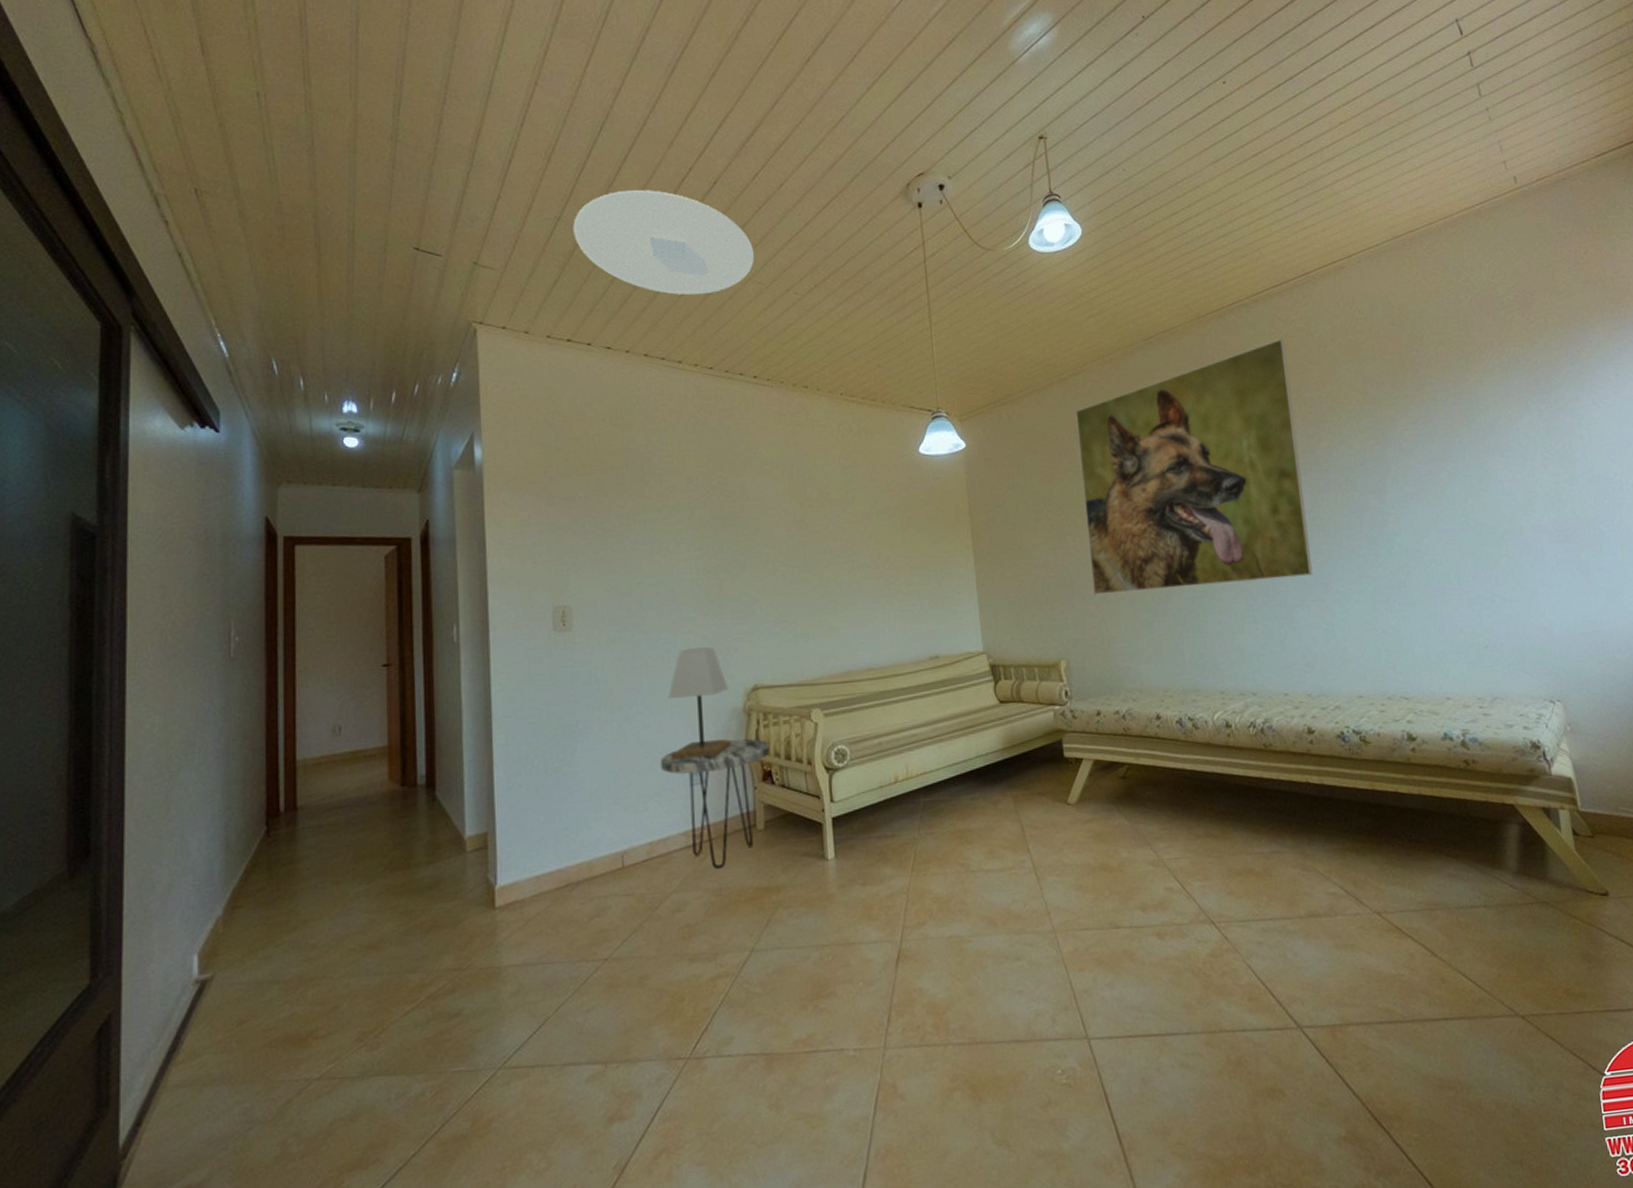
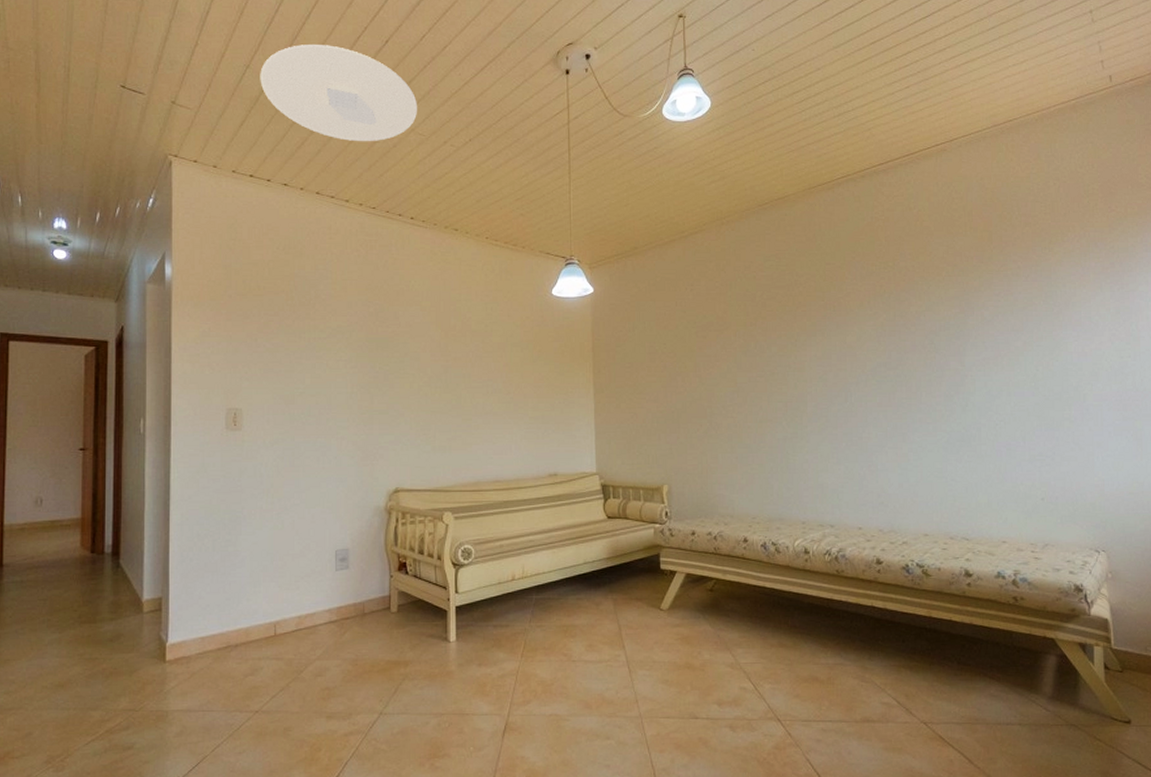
side table: present [660,738,770,870] -> none [312,533,406,643]
lamp: present [668,647,732,759] -> none [321,452,373,547]
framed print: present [1076,338,1313,595] -> none [693,212,894,430]

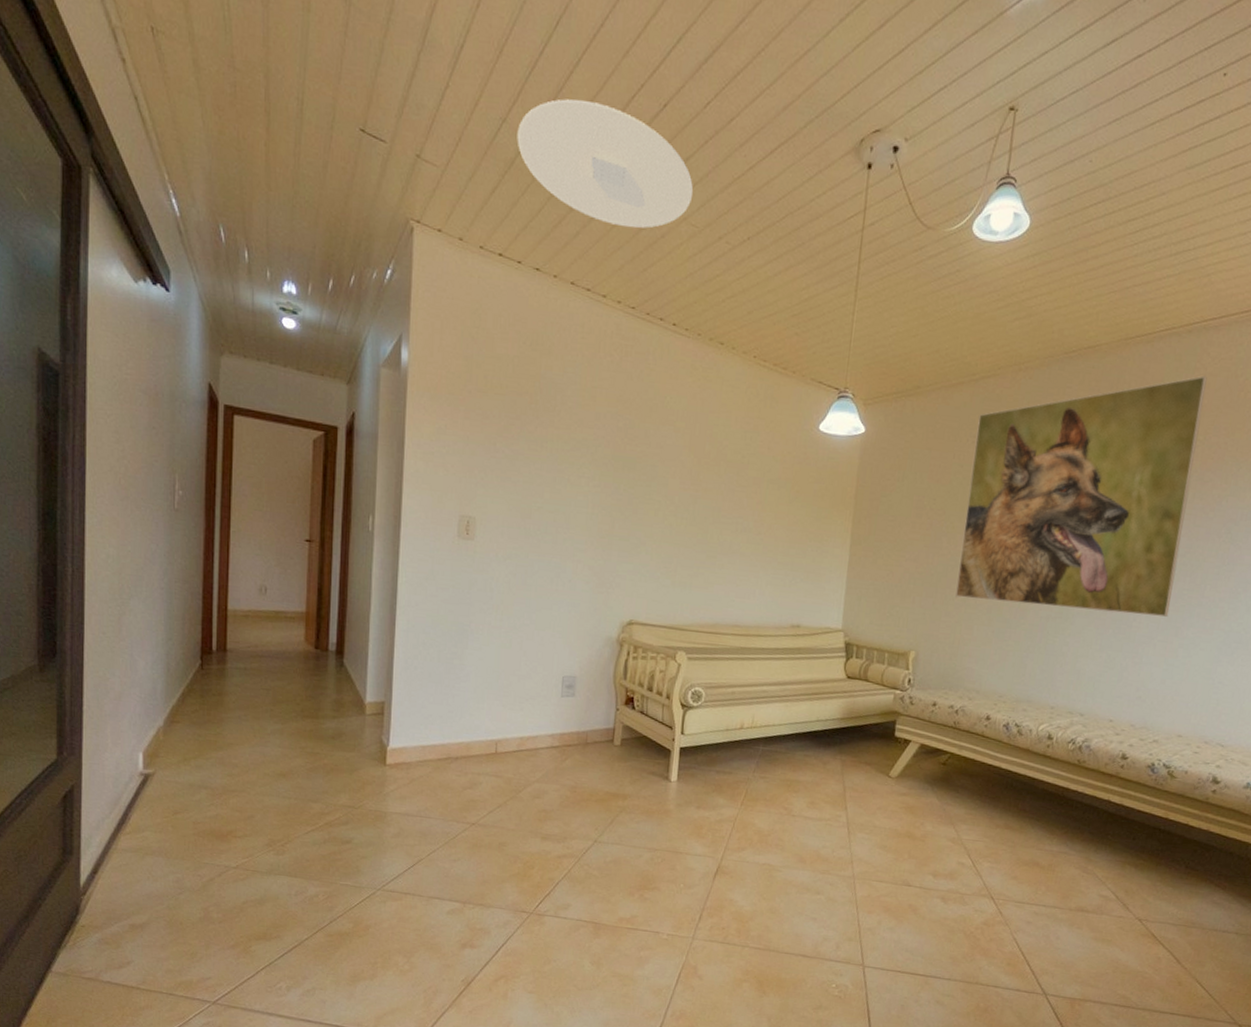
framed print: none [693,212,894,430] -> present [955,375,1207,617]

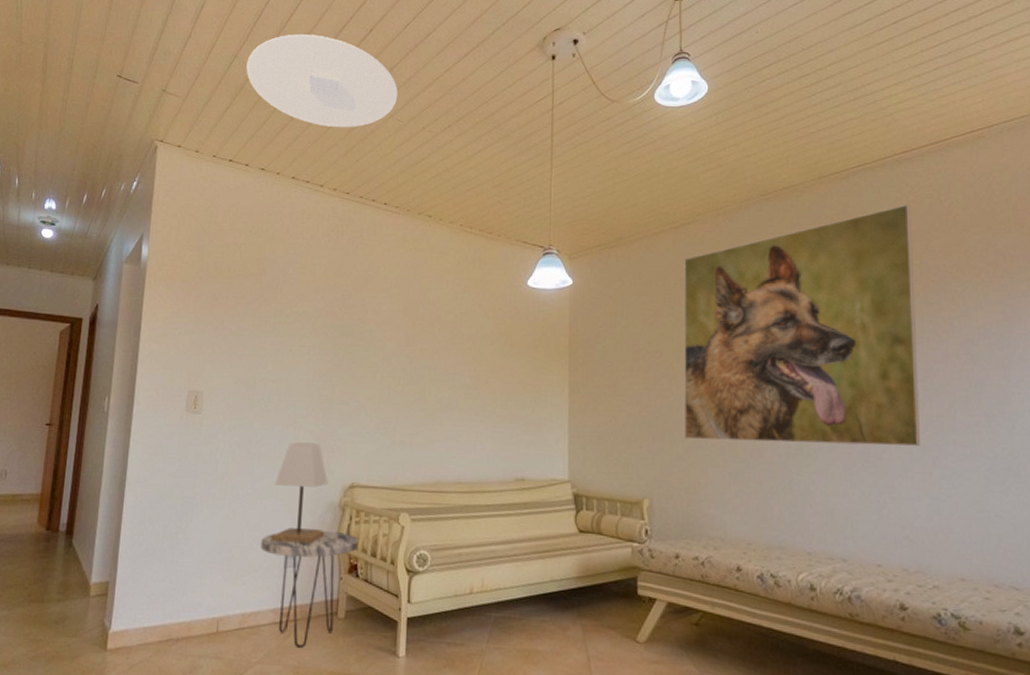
side table: none [538,664,636,771] -> present [261,530,359,649]
lamp: none [548,576,607,676] -> present [270,442,328,543]

